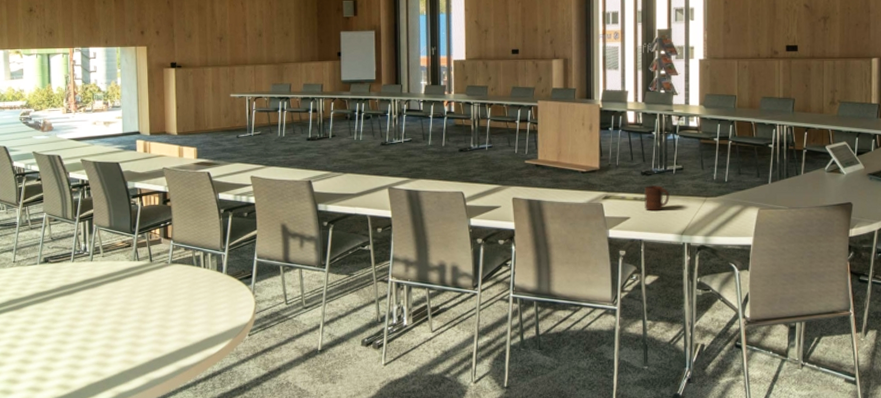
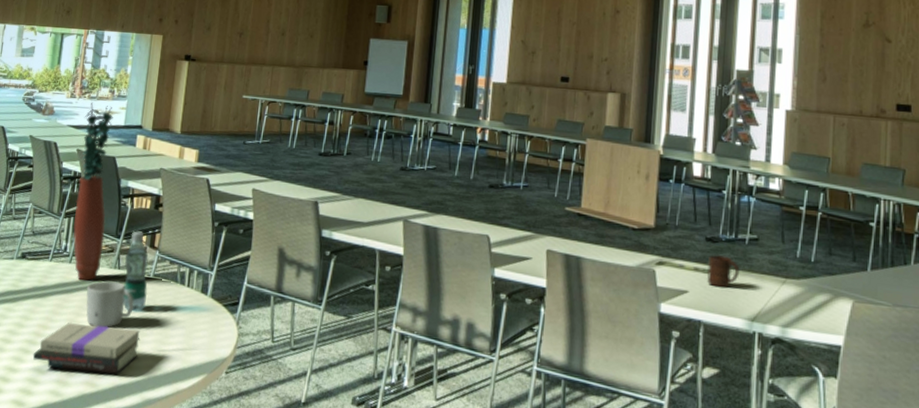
books: none [70,311,168,353] -> present [32,322,140,374]
vase: none [82,115,121,274] -> present [73,102,113,281]
mug: none [110,272,157,313] -> present [85,281,134,328]
bottle: none [142,225,168,295] -> present [123,230,149,311]

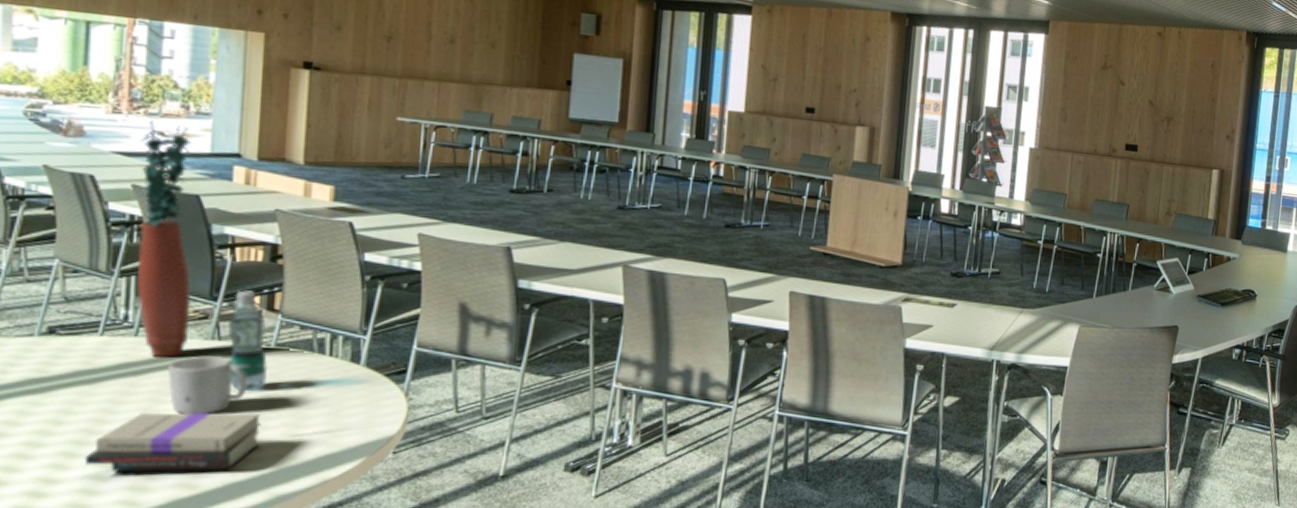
cup: present [707,254,740,288] -> none [951,288,982,320]

